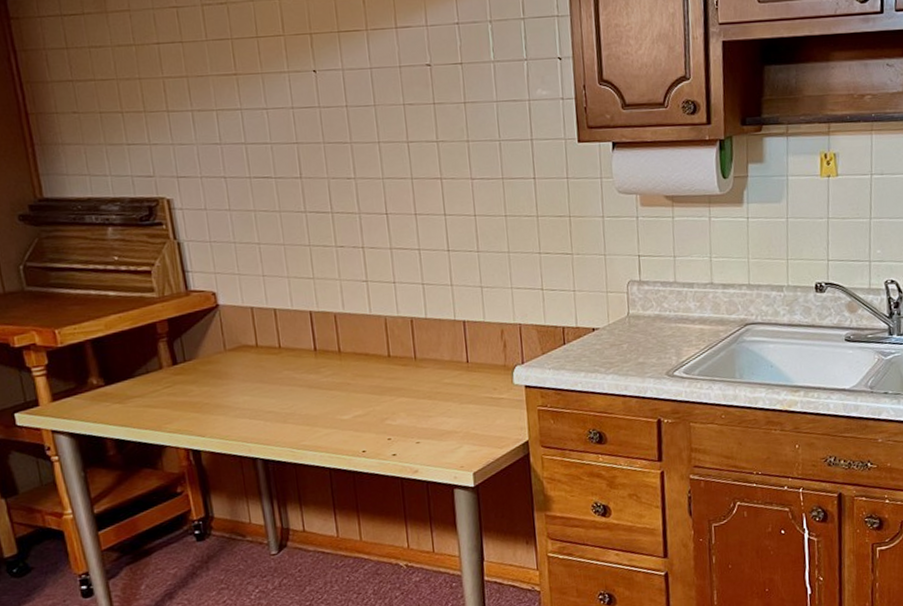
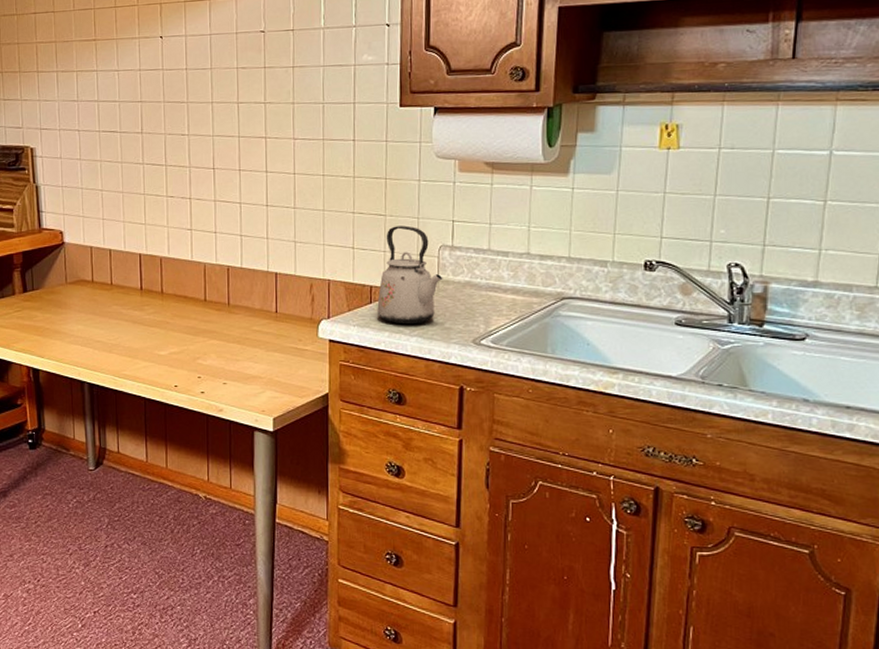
kettle: none [571,263,634,363] -> present [377,225,443,325]

